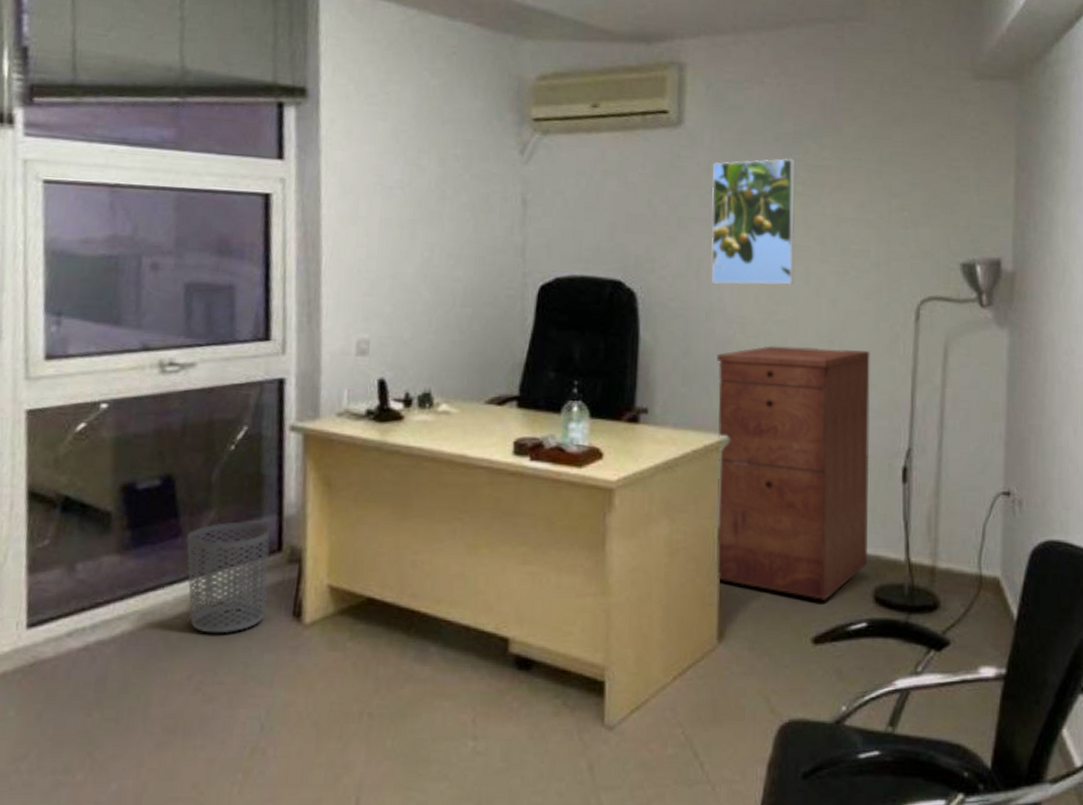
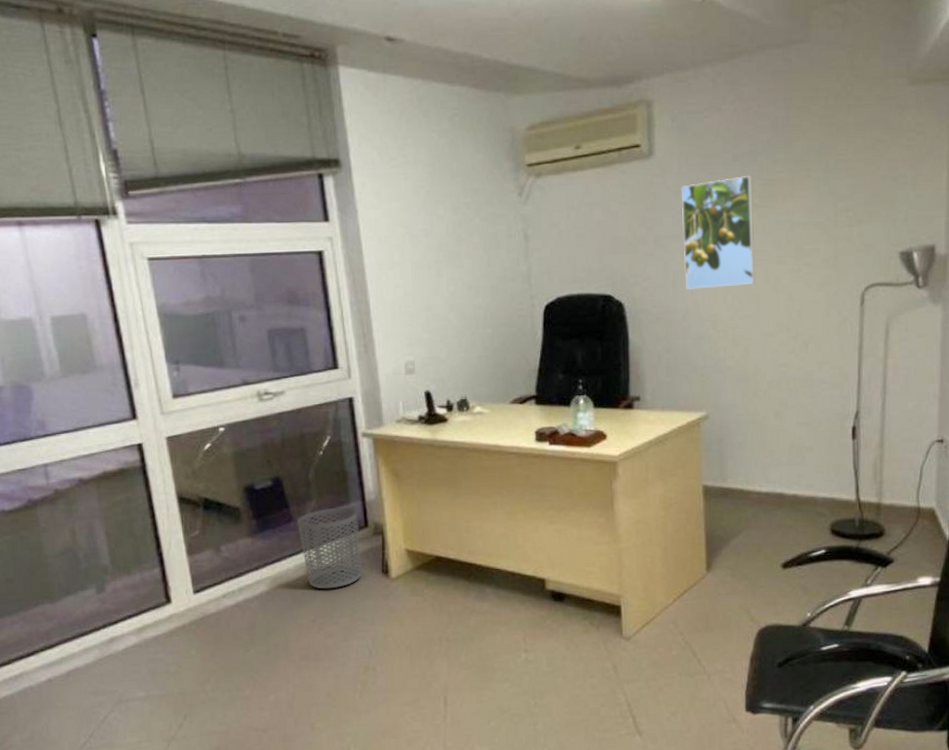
filing cabinet: present [716,346,870,600] -> none [694,334,824,535]

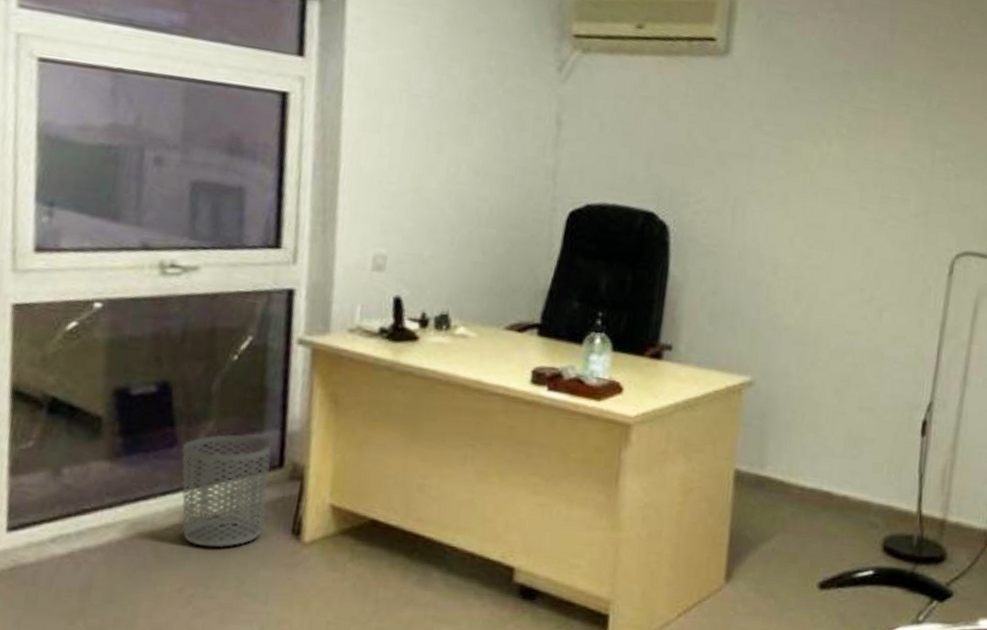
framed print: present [681,176,755,290] -> none [747,96,842,230]

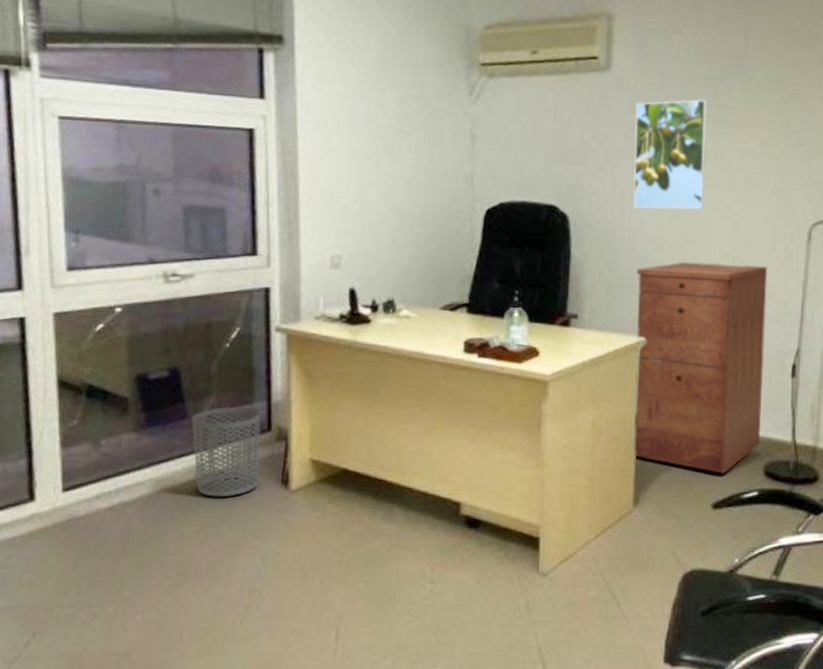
filing cabinet: none [730,290,901,547] -> present [633,262,768,474]
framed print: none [747,96,842,230] -> present [633,99,707,210]

